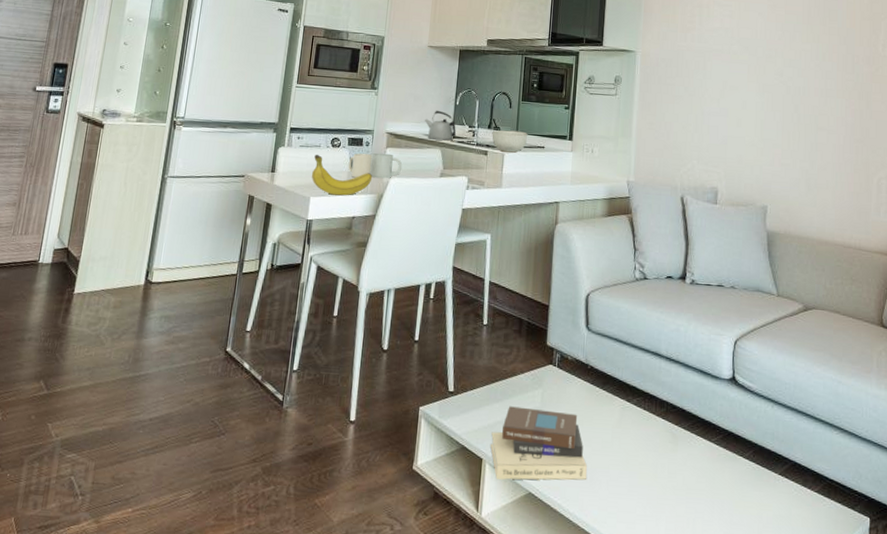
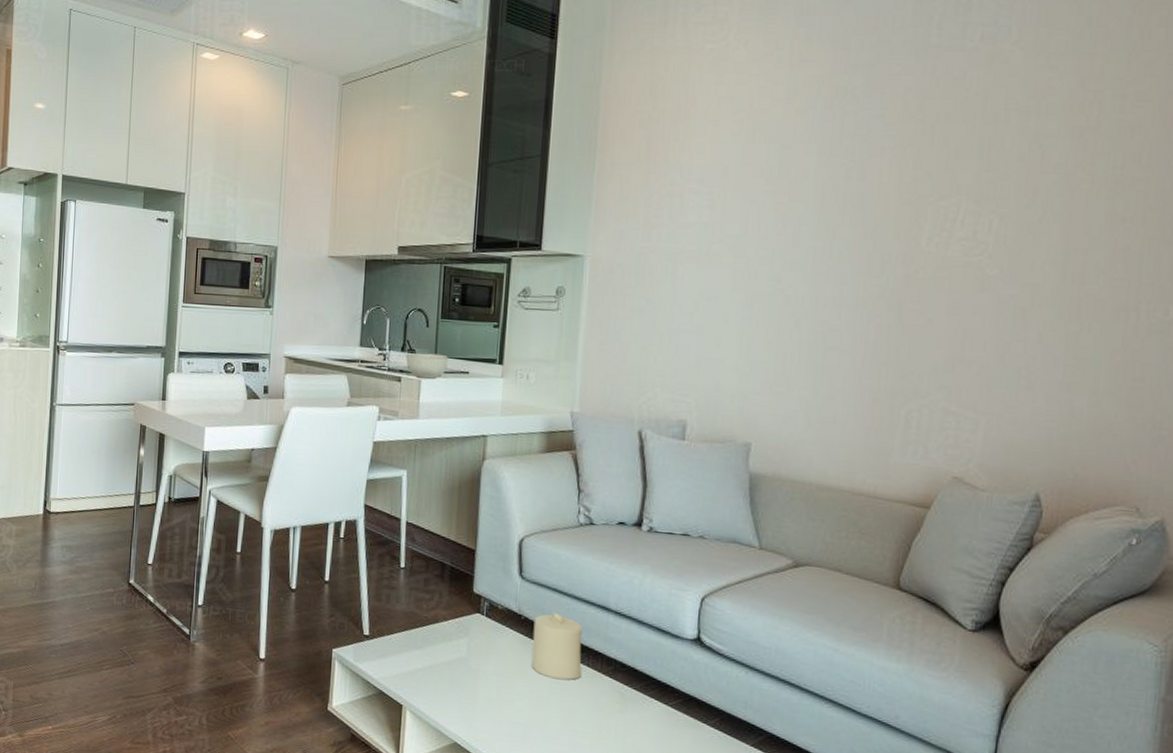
fruit: present [311,155,373,196] -> none [204,381,272,426]
cup: present [348,153,373,179] -> none [244,380,270,408]
mug: present [370,152,403,179] -> none [268,379,304,408]
kettle: present [424,110,456,141] -> none [326,330,364,366]
books: present [490,406,587,480] -> none [411,654,520,734]
candle: none [596,360,640,424] -> present [531,612,583,680]

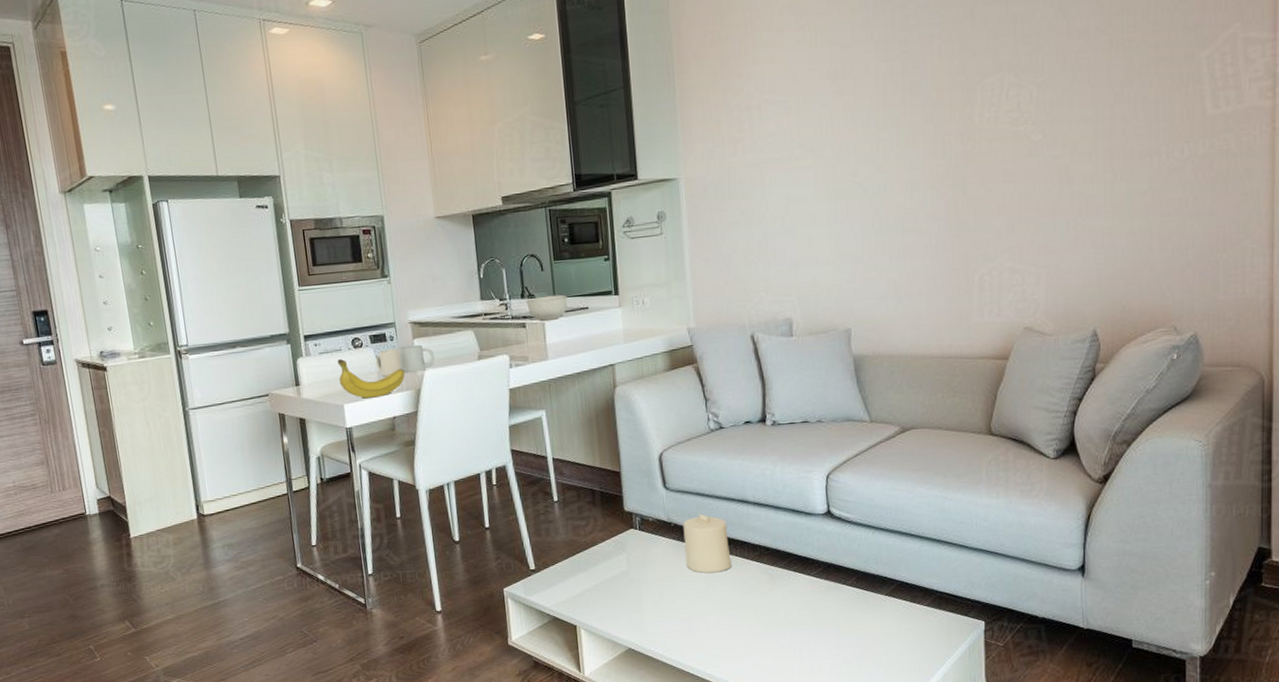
fruit: none [204,381,272,426] -> present [337,359,406,399]
cup: none [244,380,270,408] -> present [376,349,403,378]
mug: none [268,379,304,408] -> present [397,344,435,374]

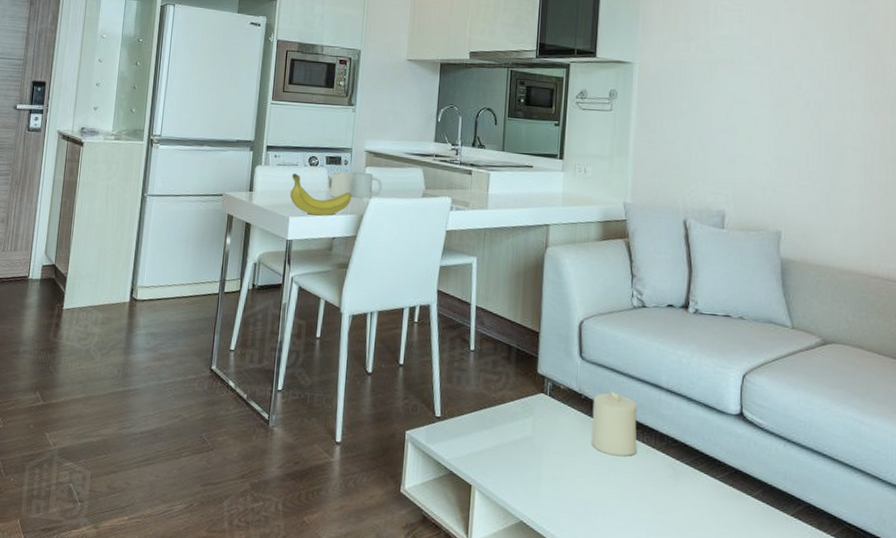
bowl: present [526,294,568,322] -> none [476,148,515,173]

